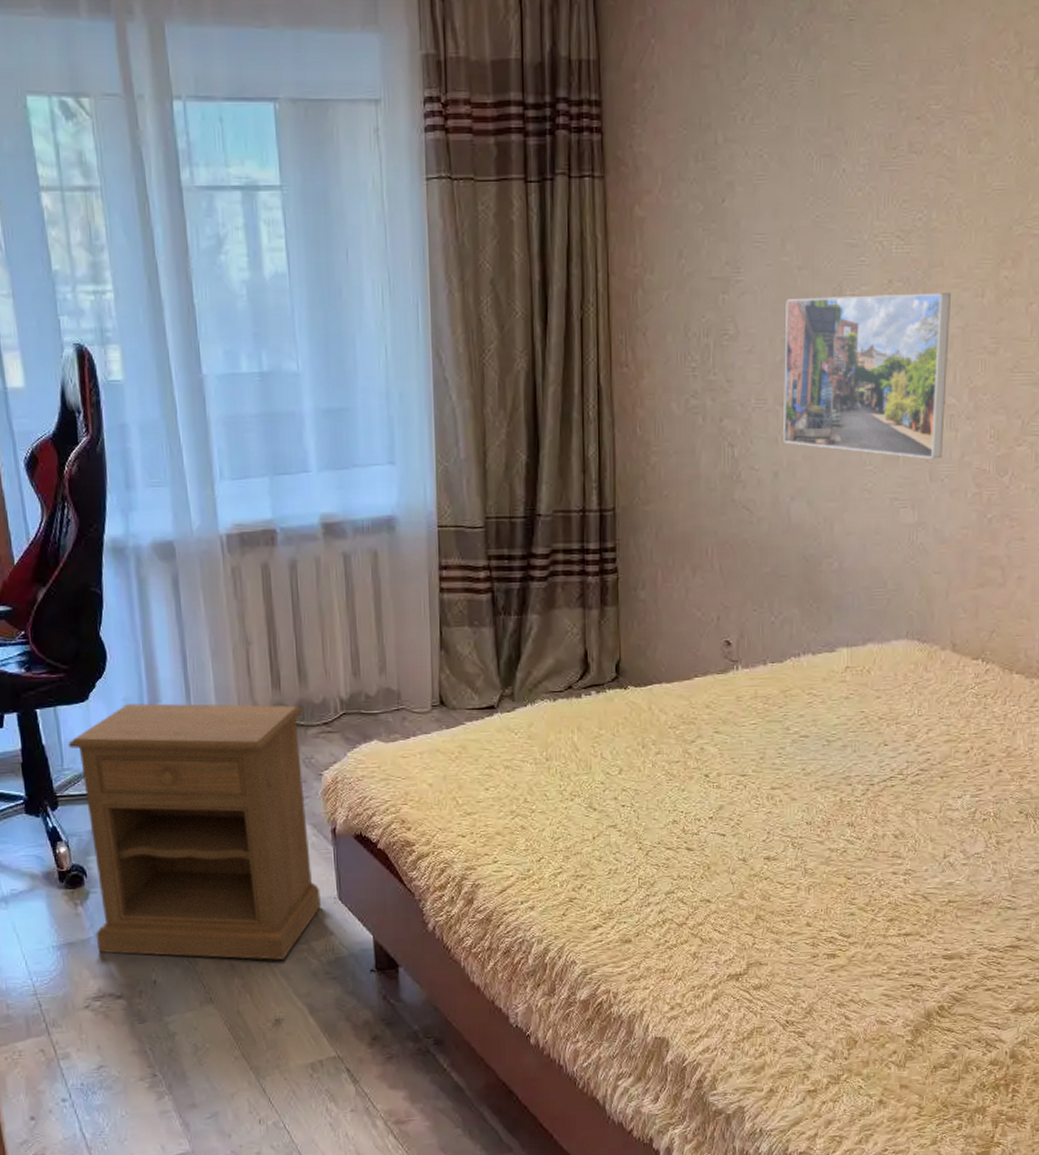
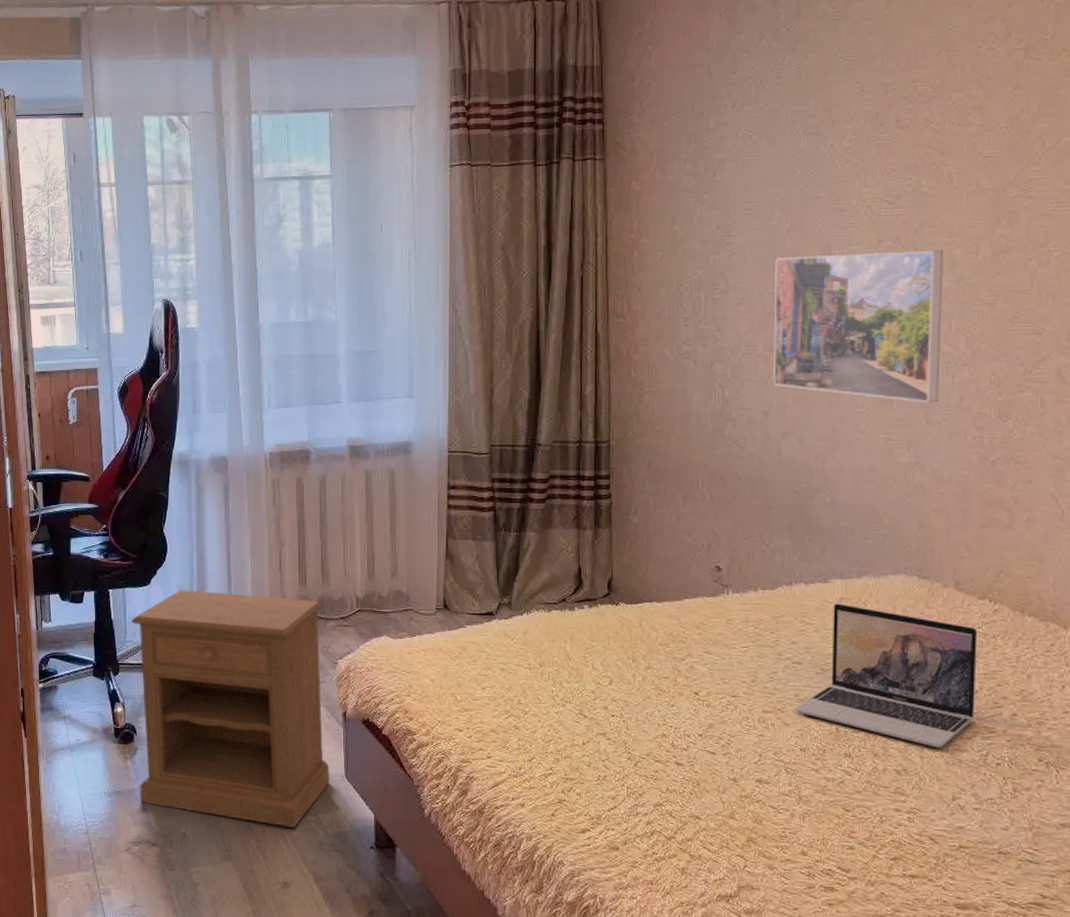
laptop: none [803,672,971,810] -> present [796,603,978,748]

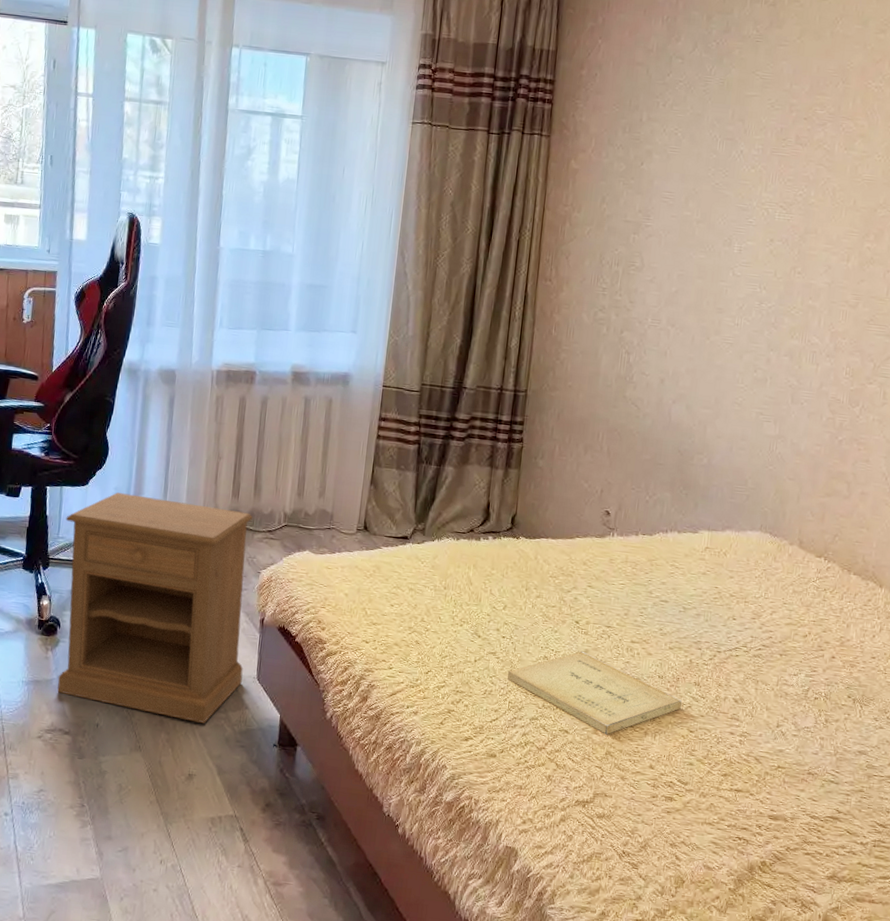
book: none [623,725,831,819] -> present [508,651,682,735]
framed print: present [774,250,943,403] -> none [671,244,821,386]
laptop: present [796,603,978,748] -> none [658,551,813,682]

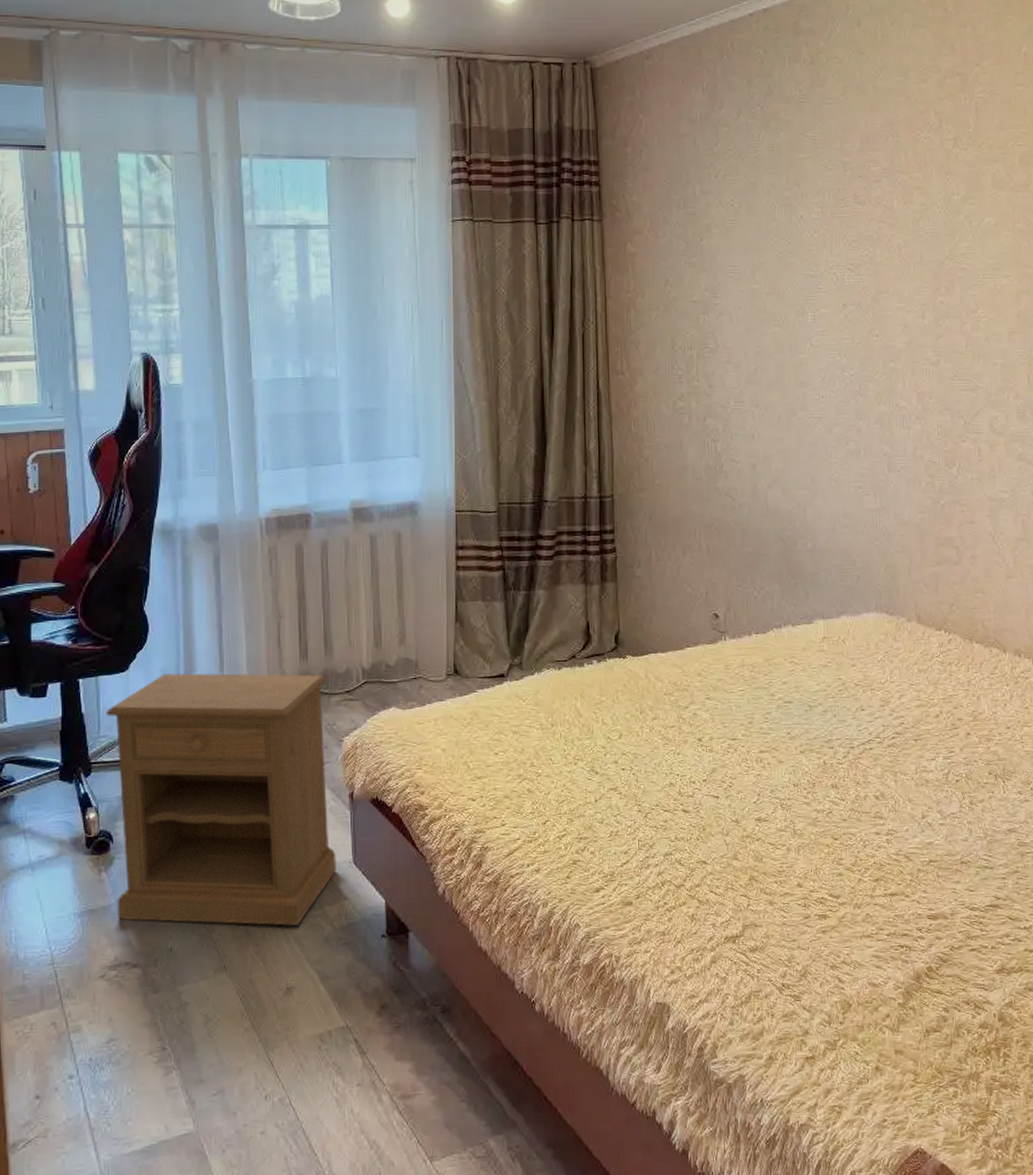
book: present [508,651,682,735] -> none [633,770,821,858]

